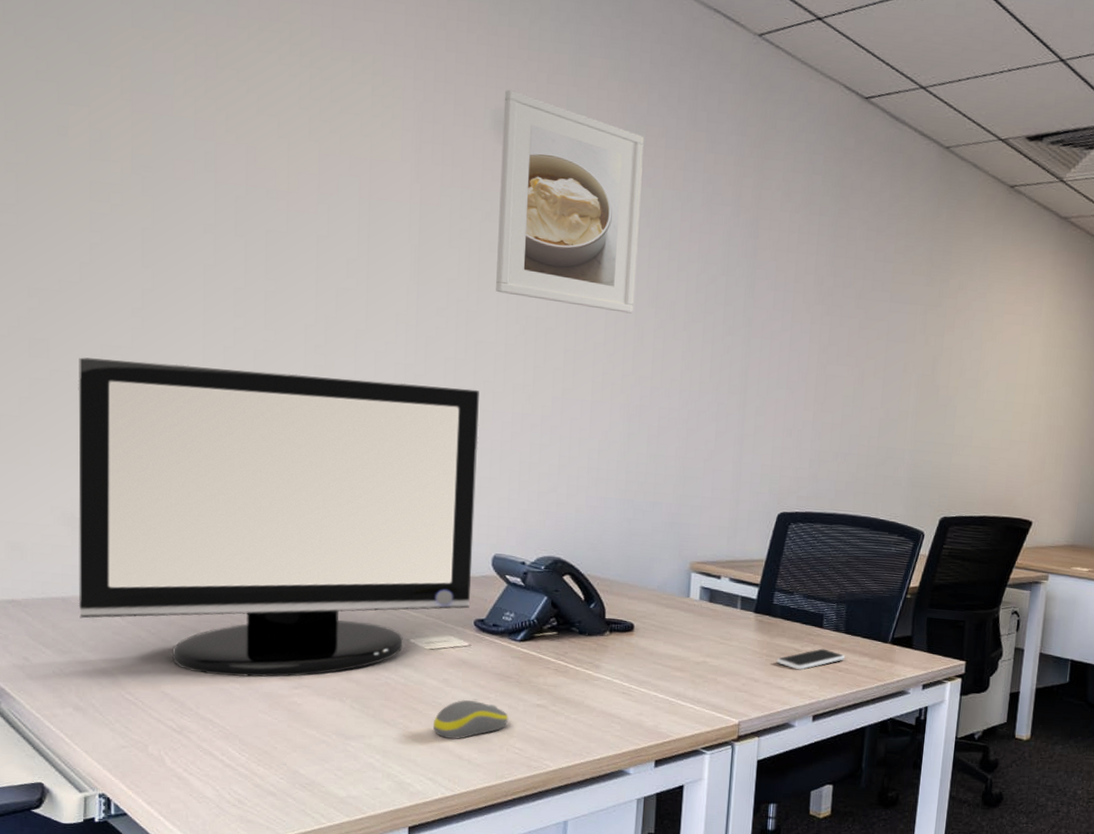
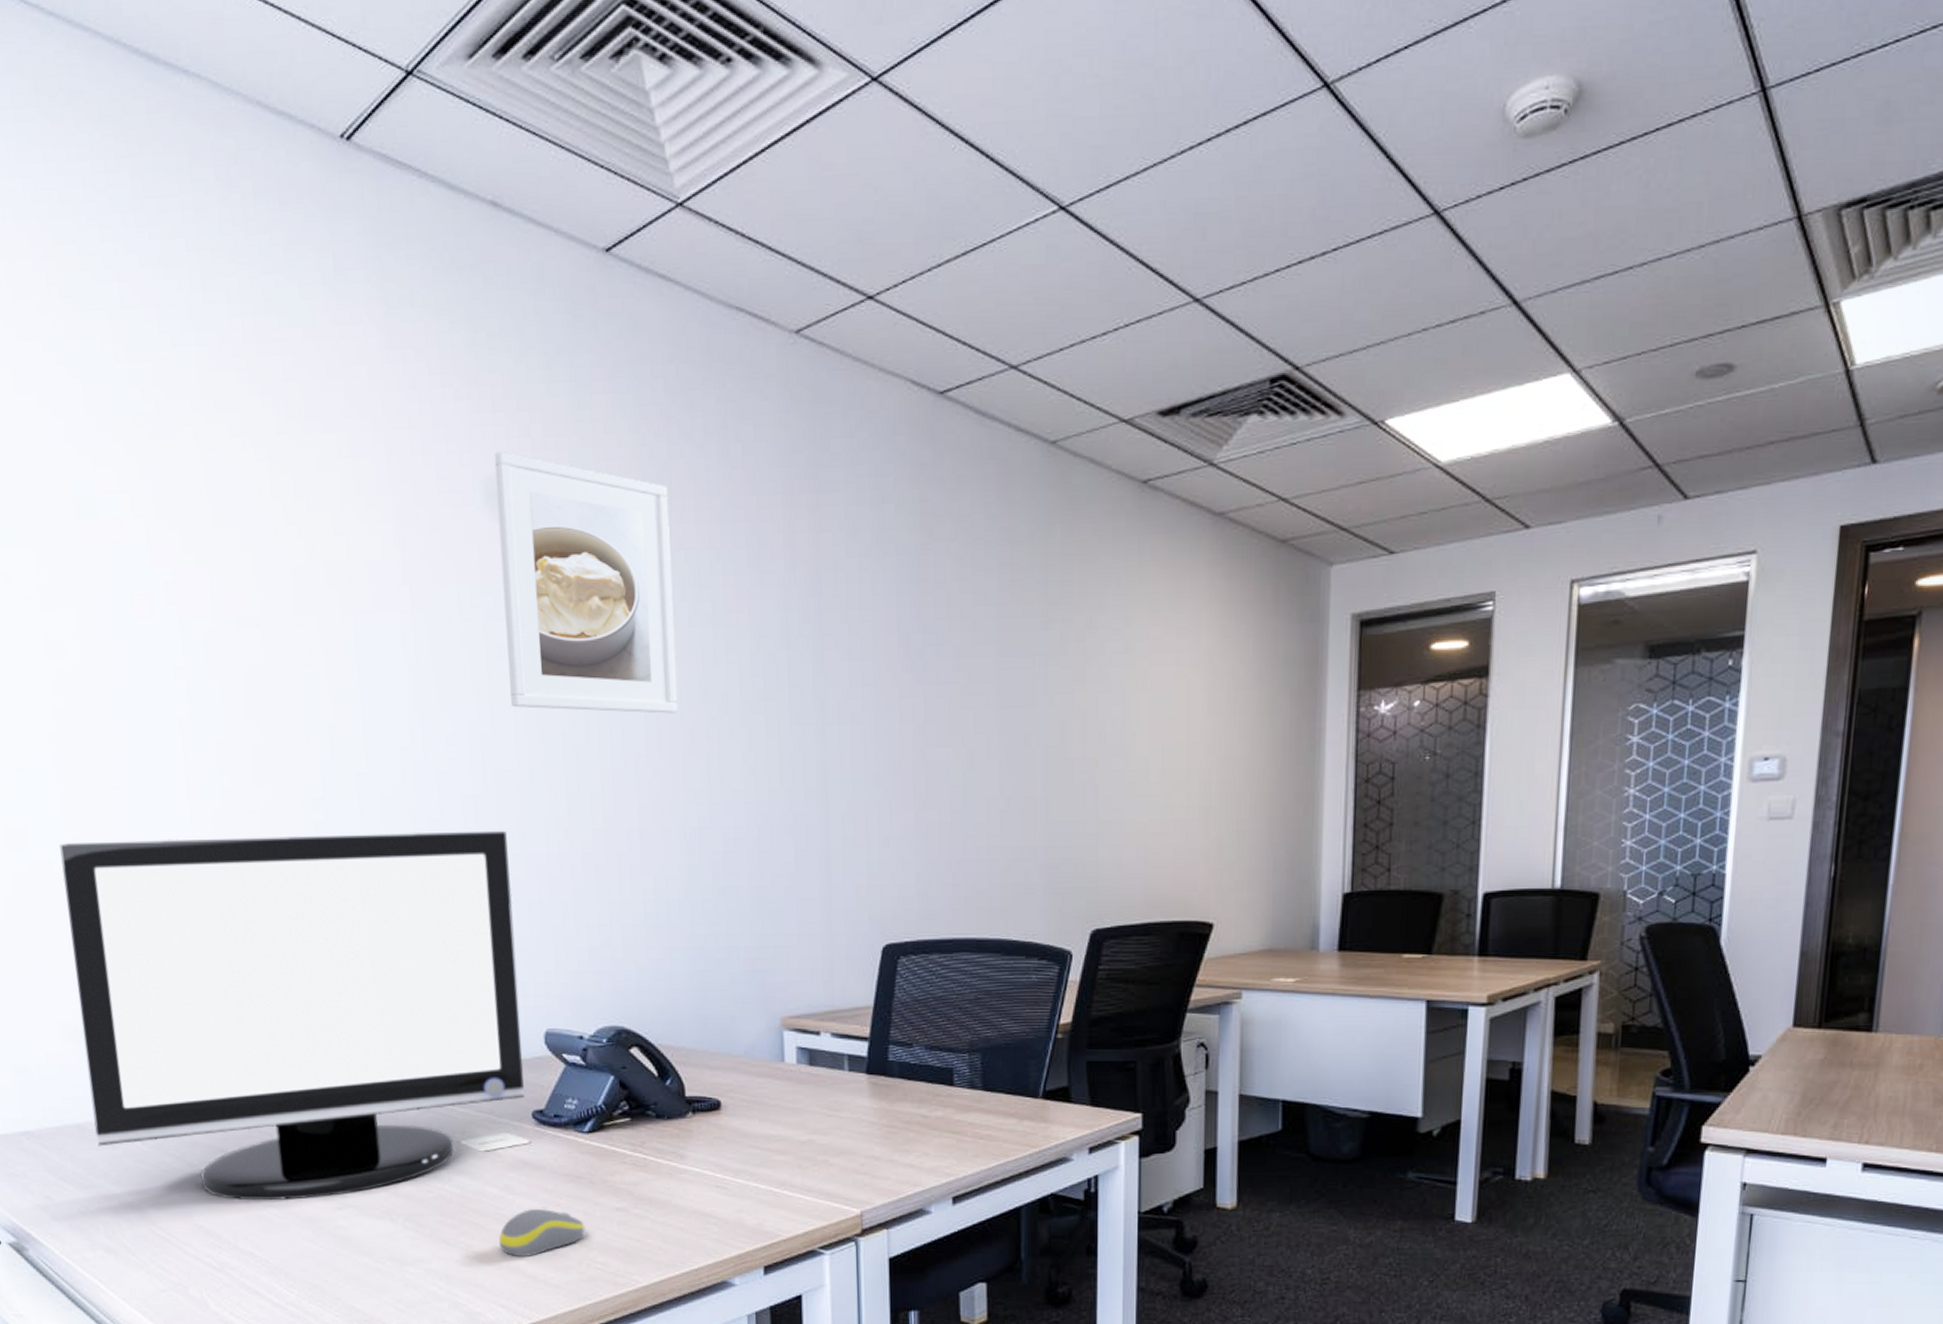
smartphone: present [777,648,845,670] -> none [900,1112,985,1142]

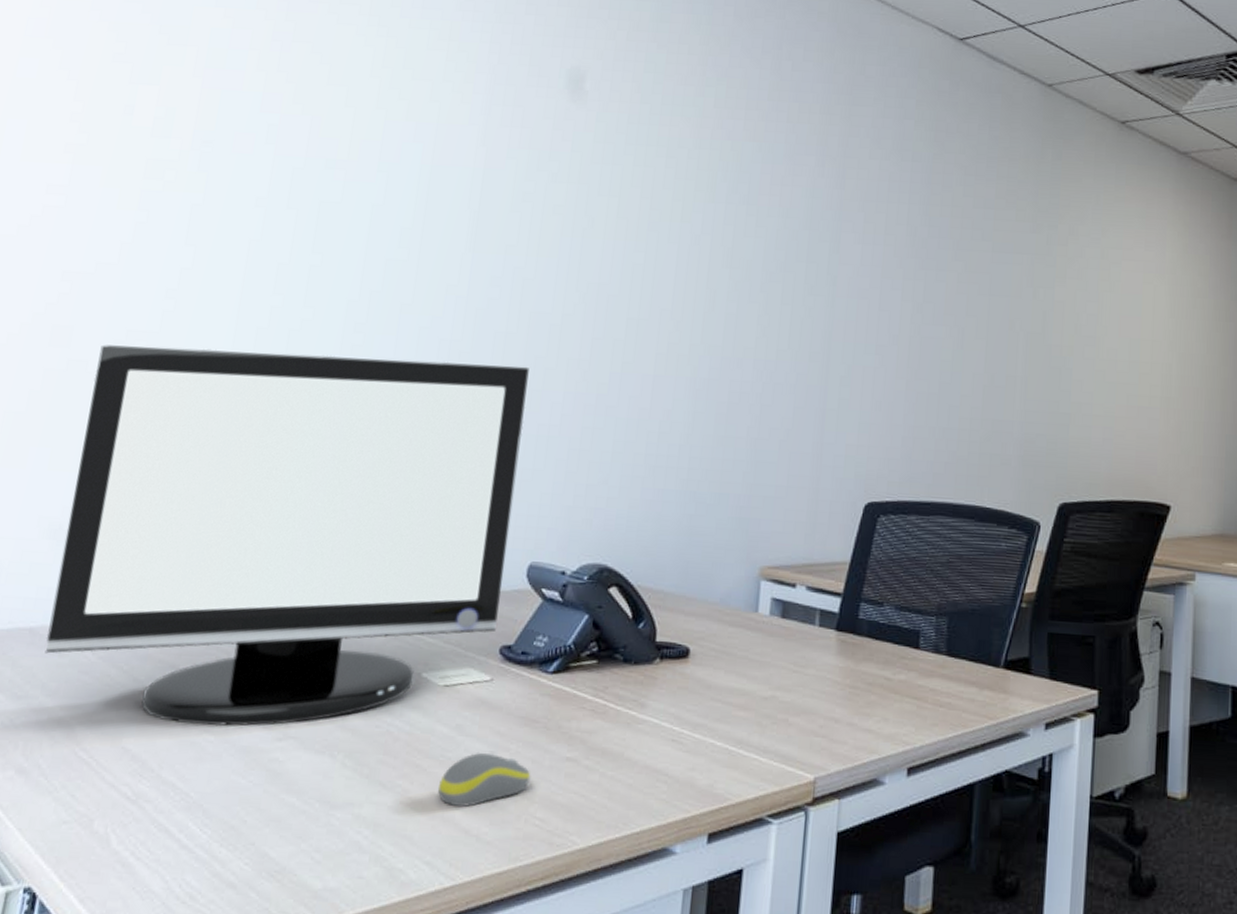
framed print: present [494,451,678,714] -> none [556,48,725,276]

